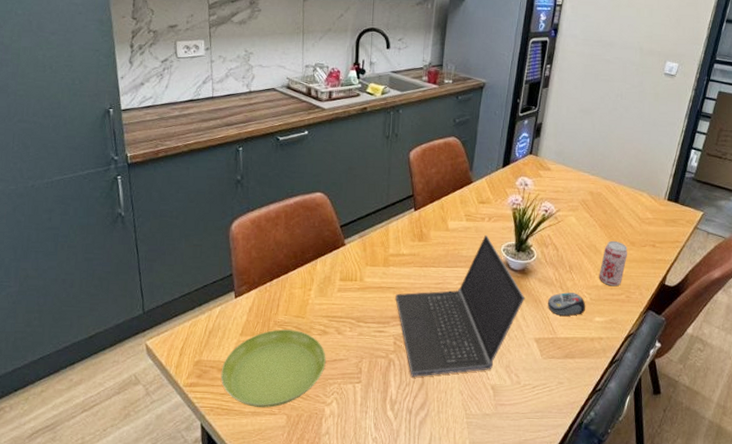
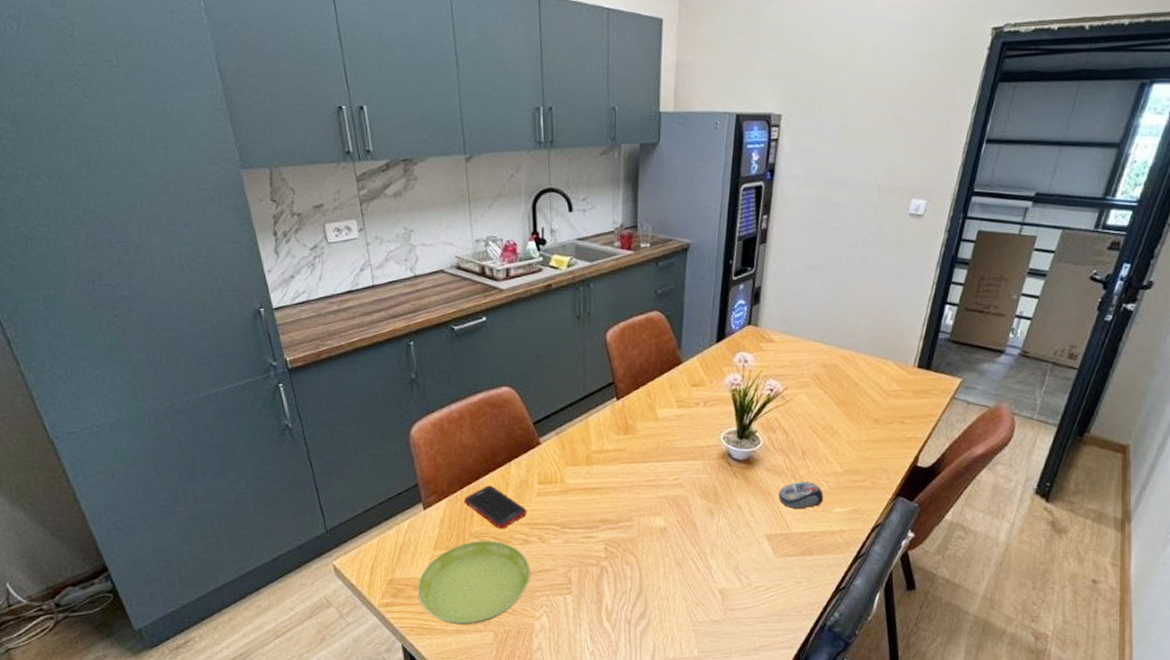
cell phone: none [272,279,328,320] -> present [463,485,527,529]
laptop computer: present [395,234,526,377] -> none [603,422,752,584]
beverage can: present [599,240,627,287] -> none [837,419,871,472]

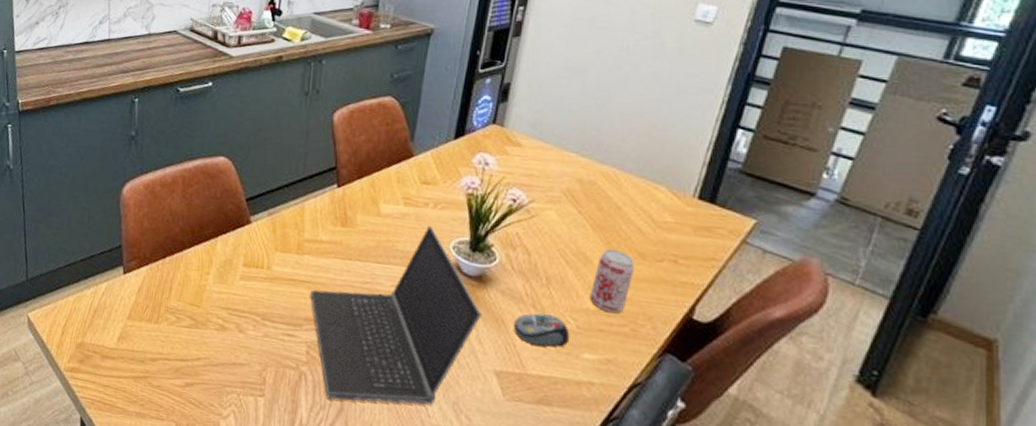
saucer: present [417,540,531,625] -> none [104,317,224,411]
cell phone: present [463,485,527,529] -> none [164,259,228,309]
laptop computer: none [603,422,752,584] -> present [310,225,483,405]
beverage can: none [837,419,871,472] -> present [590,248,634,314]

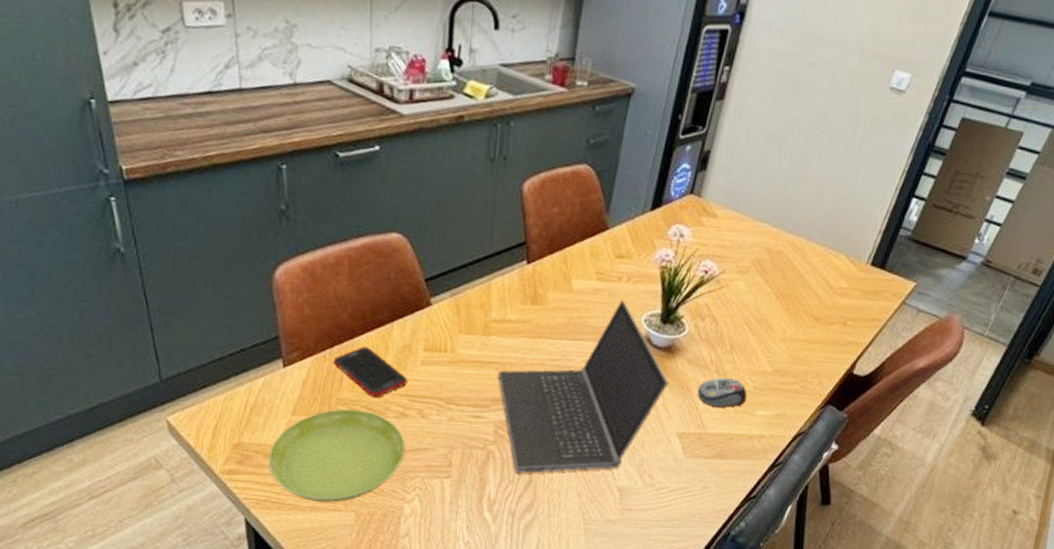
saucer: none [104,317,224,411] -> present [268,409,406,503]
cell phone: none [164,259,228,309] -> present [332,346,408,398]
beverage can: present [590,248,634,314] -> none [767,314,810,374]

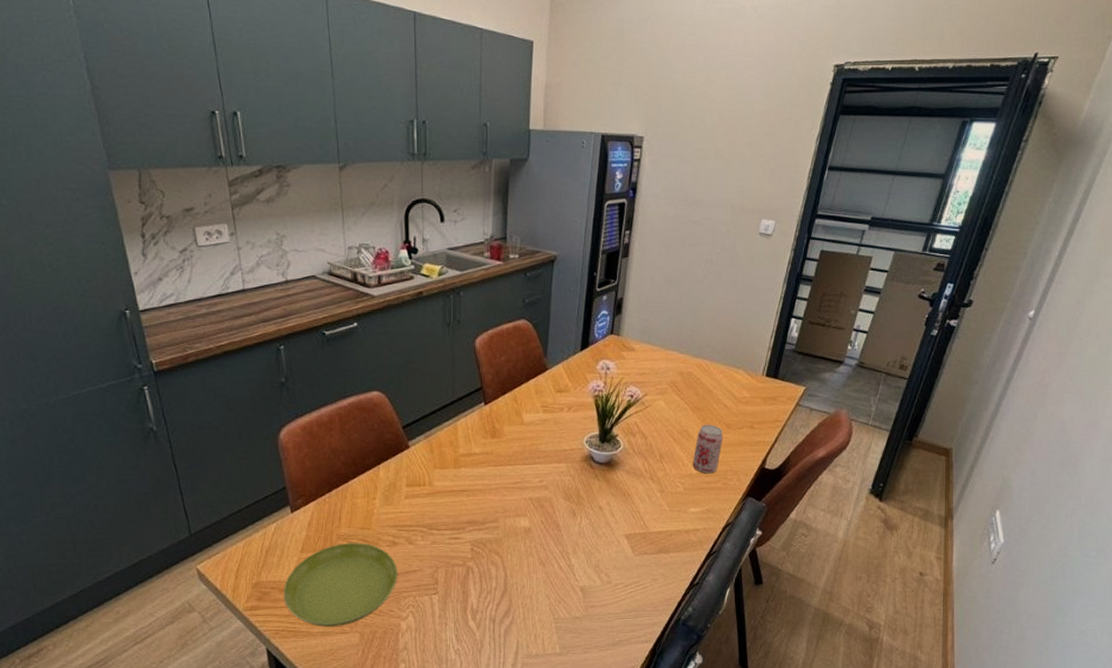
cell phone: present [332,346,408,398] -> none [331,488,395,532]
laptop computer: present [498,299,670,474] -> none [469,426,613,584]
computer mouse: present [697,378,748,408] -> none [637,483,679,509]
beverage can: none [767,314,810,374] -> present [692,424,723,474]

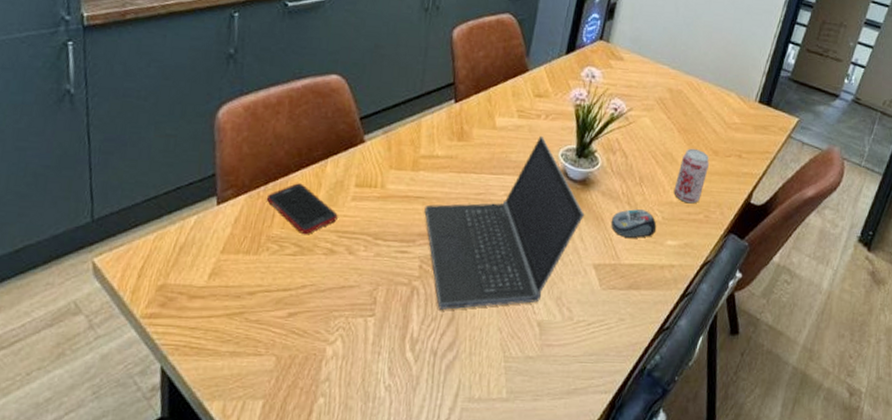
saucer: present [283,543,398,627] -> none [191,246,332,346]
cell phone: none [331,488,395,532] -> present [266,183,338,235]
laptop computer: none [469,426,613,584] -> present [424,135,585,310]
computer mouse: none [637,483,679,509] -> present [610,209,657,238]

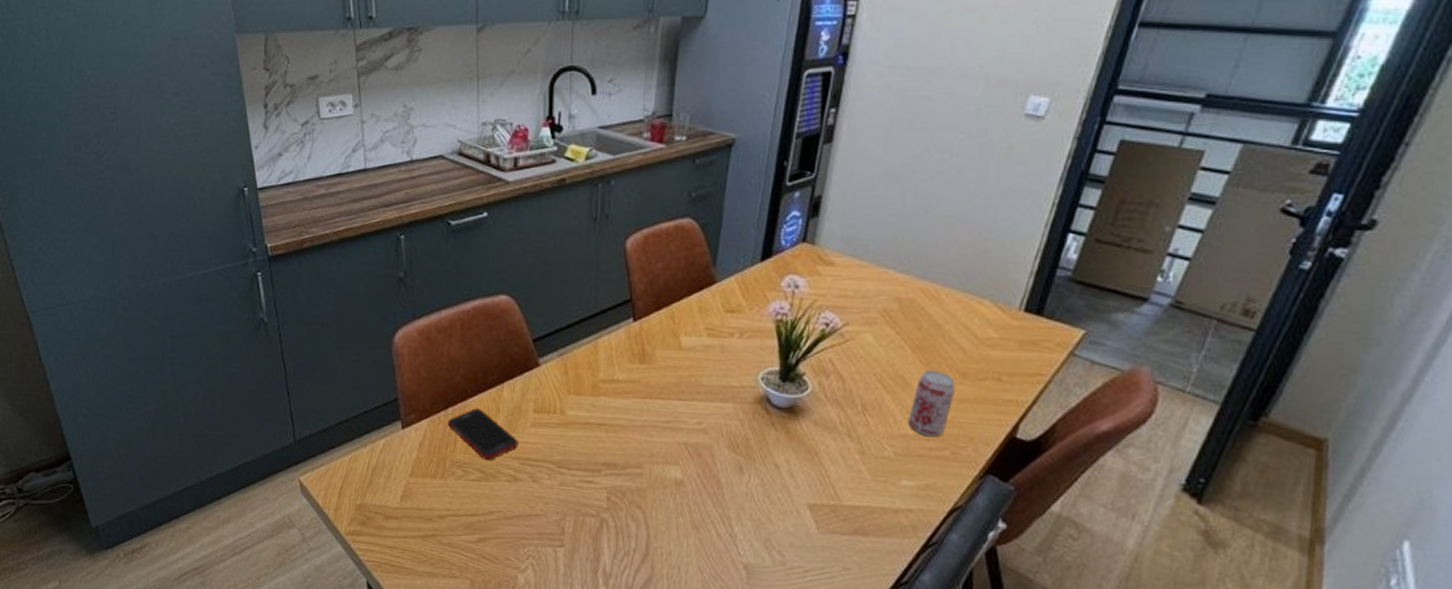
laptop computer: present [424,135,585,310] -> none [608,356,794,545]
computer mouse: present [610,209,657,238] -> none [827,442,887,476]

